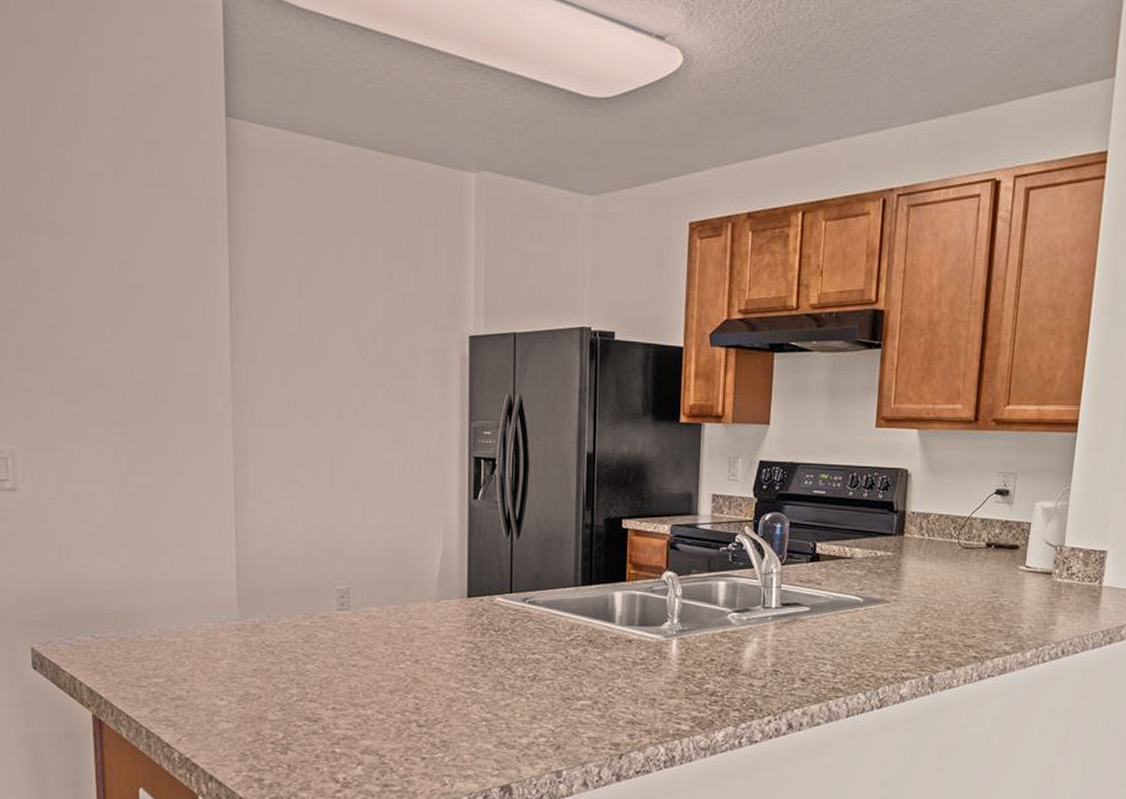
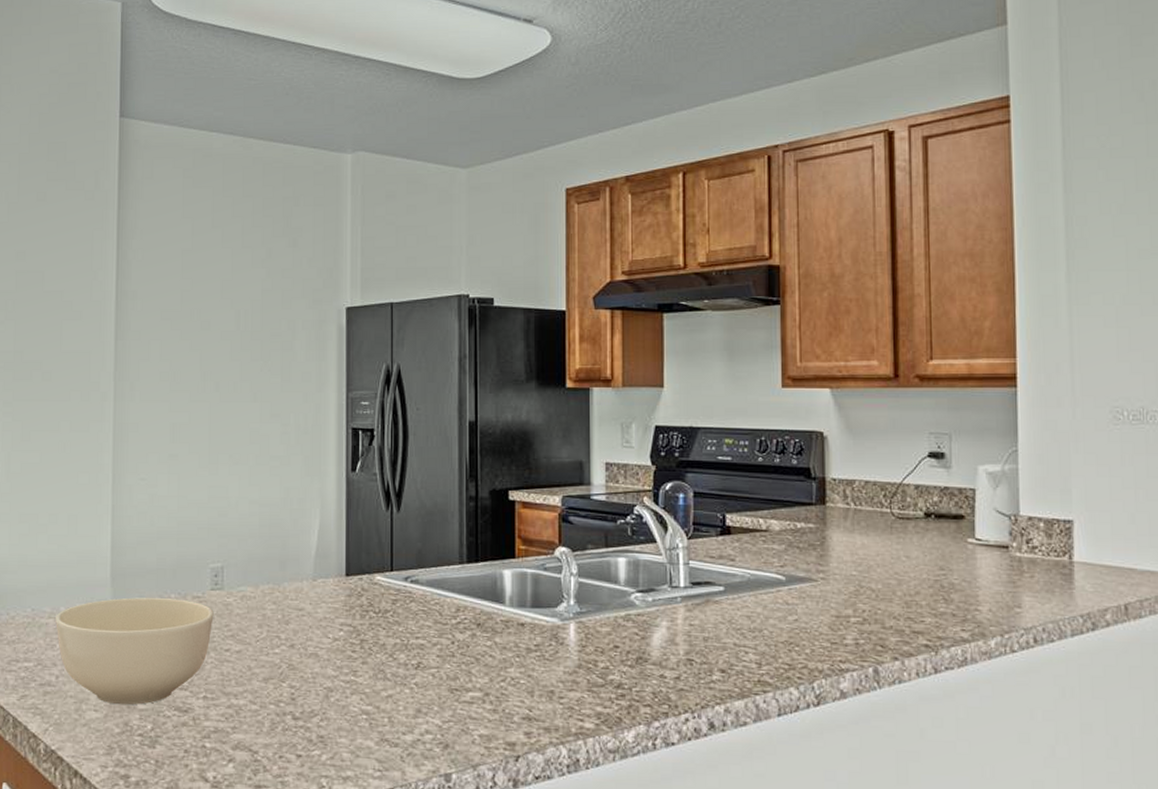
bowl: none [183,617,341,717] -> present [55,597,214,705]

